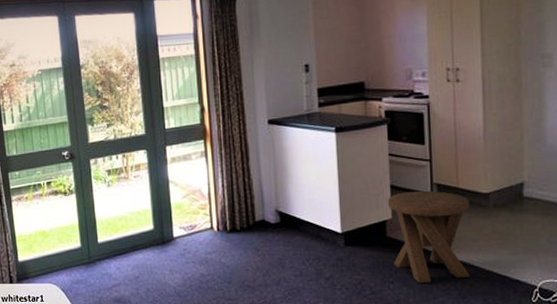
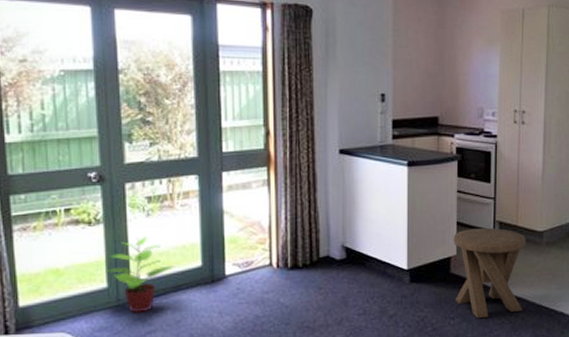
potted plant: none [79,204,132,269] -> present [106,237,176,313]

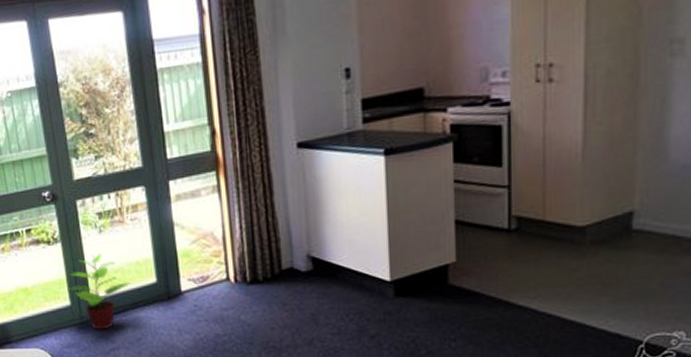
music stool: present [453,227,526,318] -> none [450,225,558,340]

